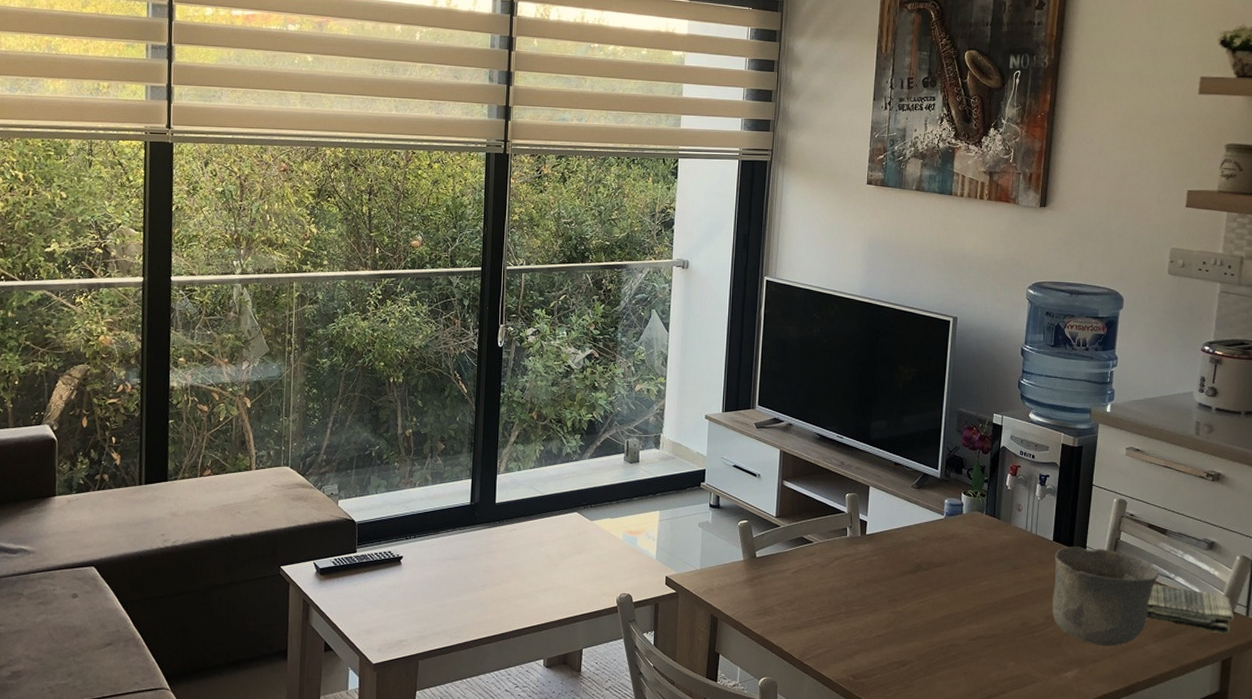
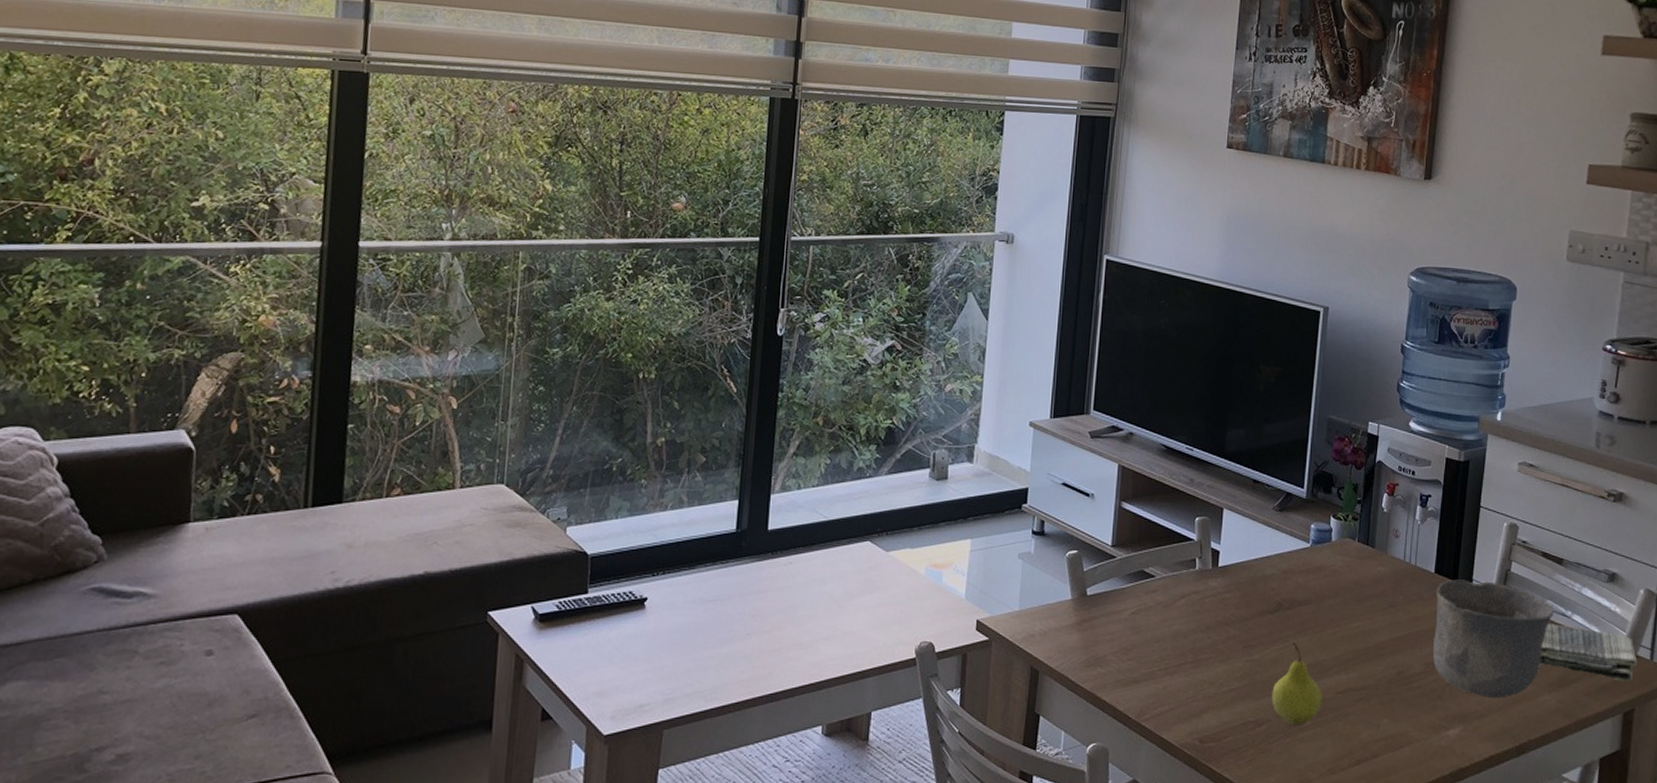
fruit: none [913,597,957,666] -> present [1272,642,1322,726]

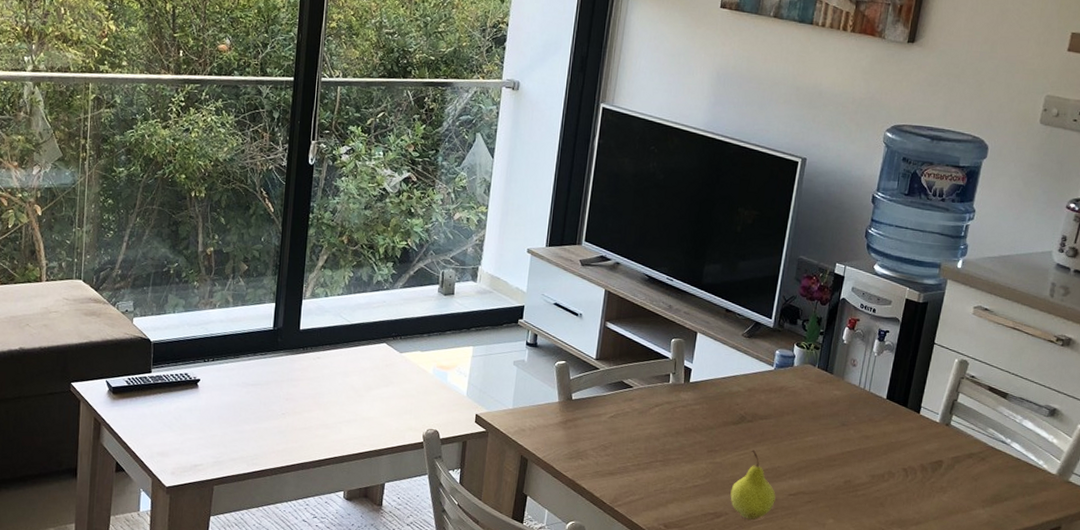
cup: present [1432,579,1555,699] -> none [878,405,995,510]
dish towel: present [1539,623,1638,681] -> none [975,448,1069,503]

